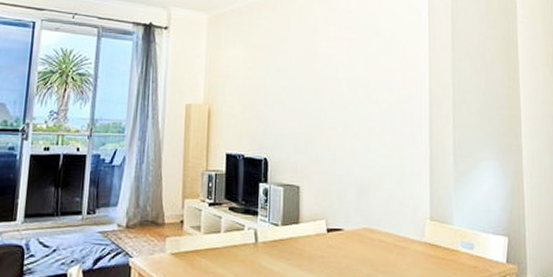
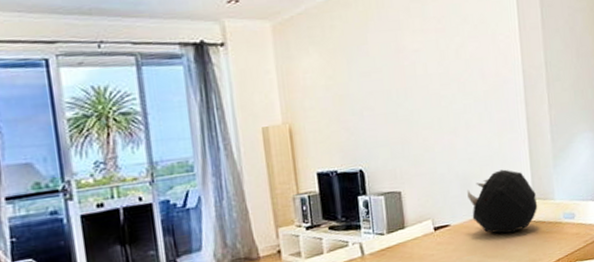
decorative orb: none [363,183,435,252] -> present [467,169,538,234]

